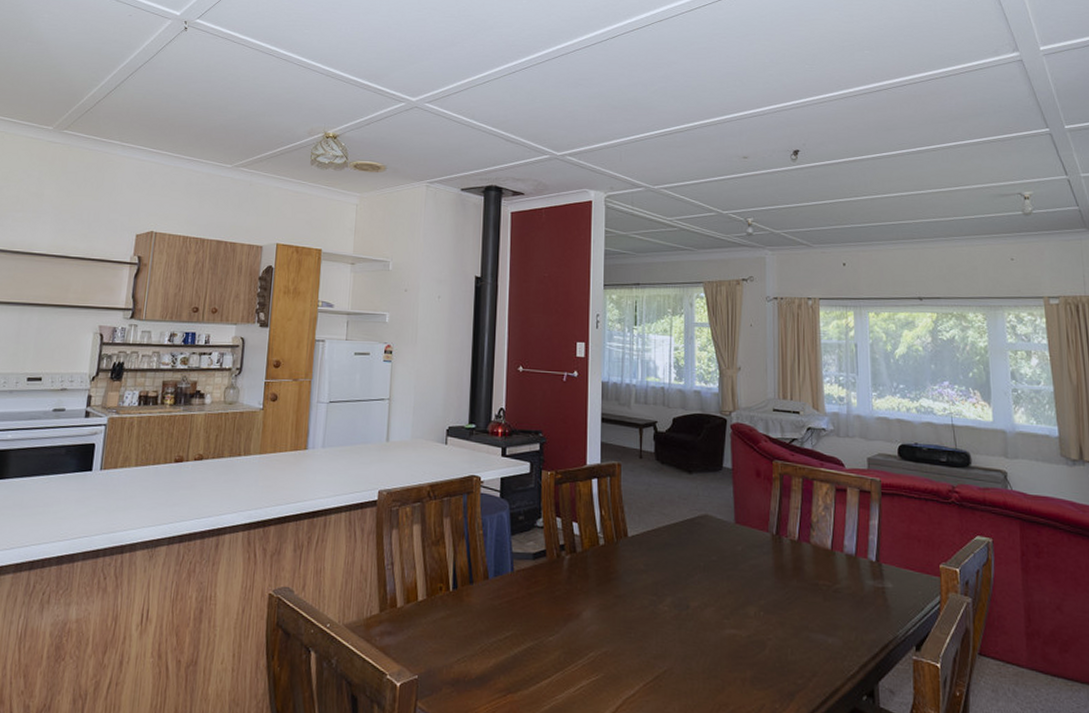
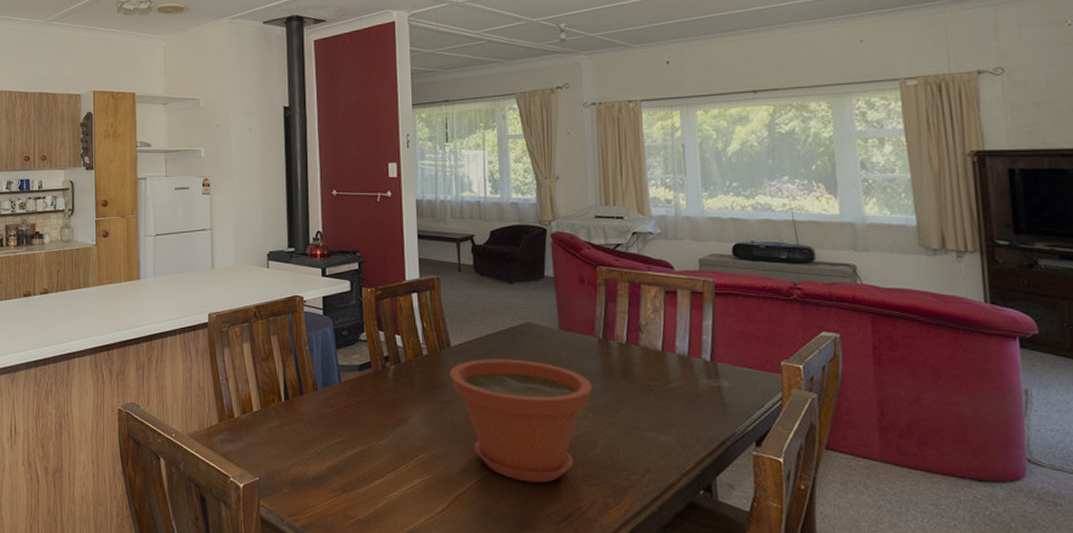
plant pot: none [626,551,765,686] -> present [450,359,593,483]

